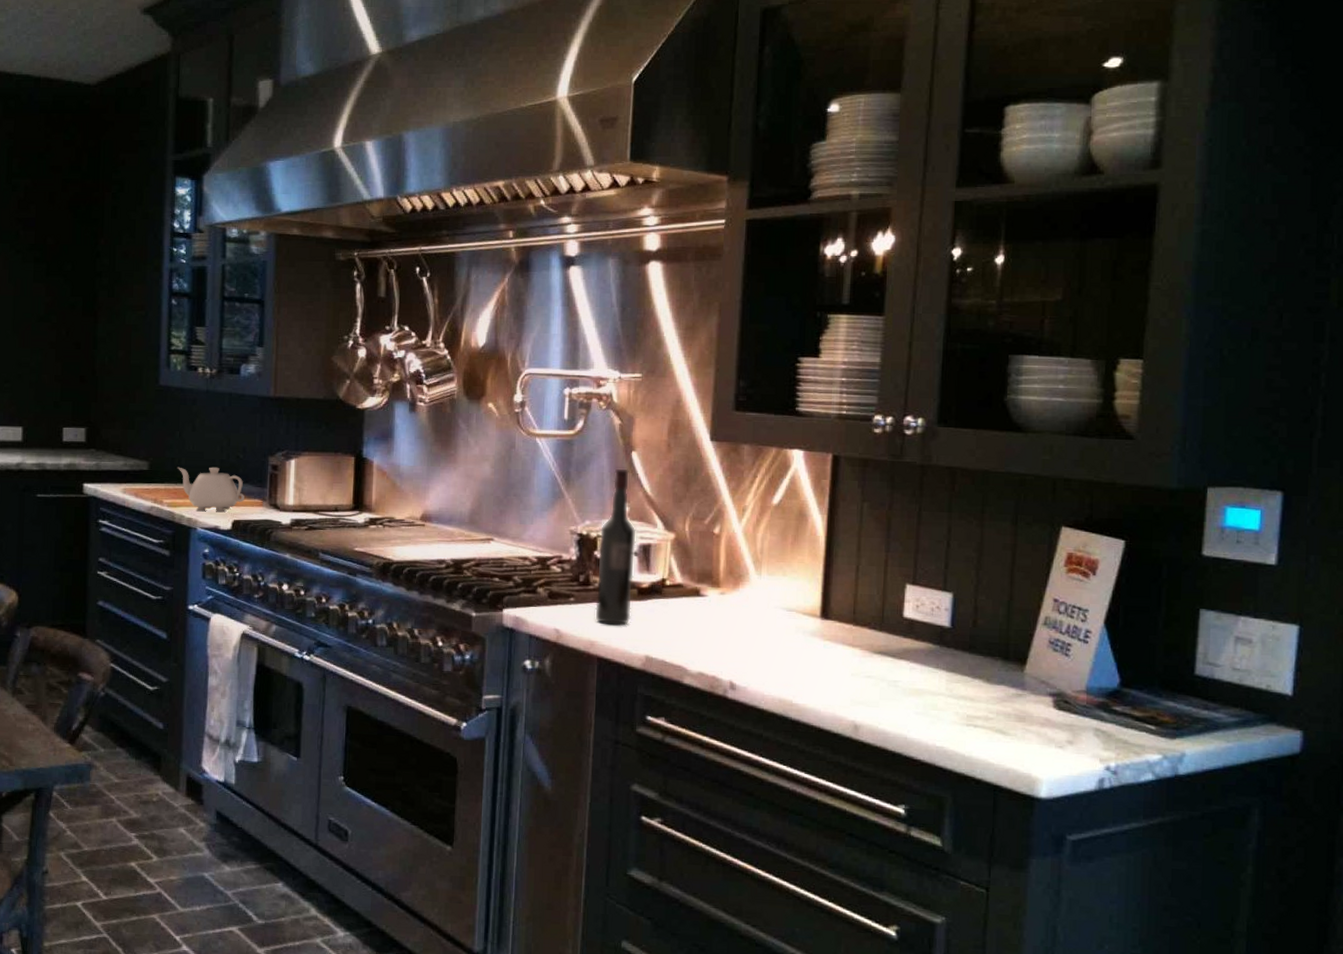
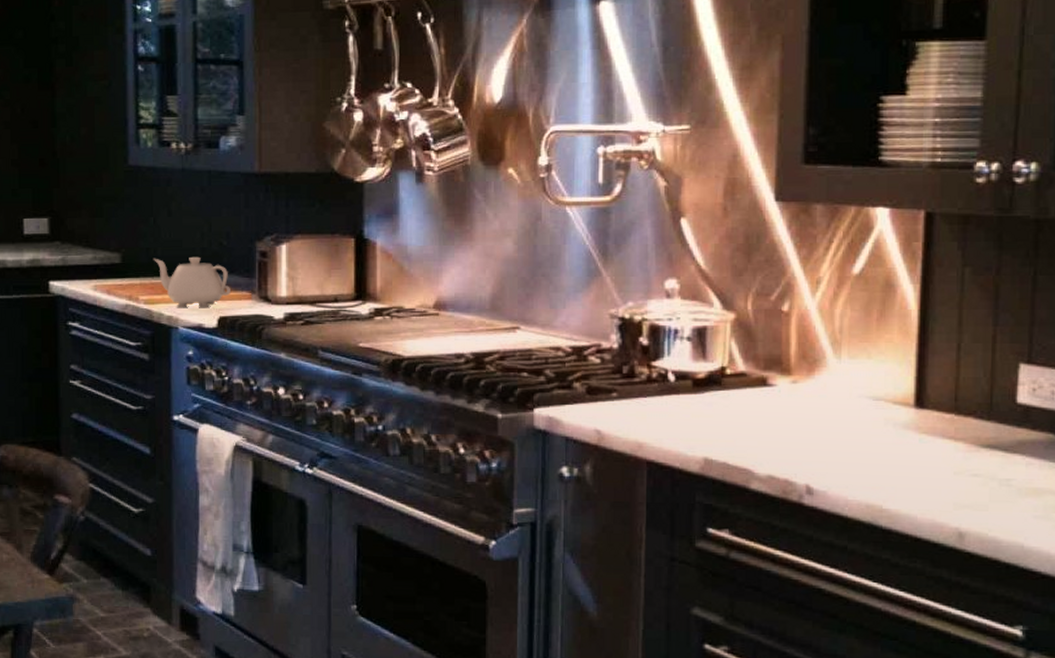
wine bottle: present [595,469,636,625] -> none [643,238,689,423]

